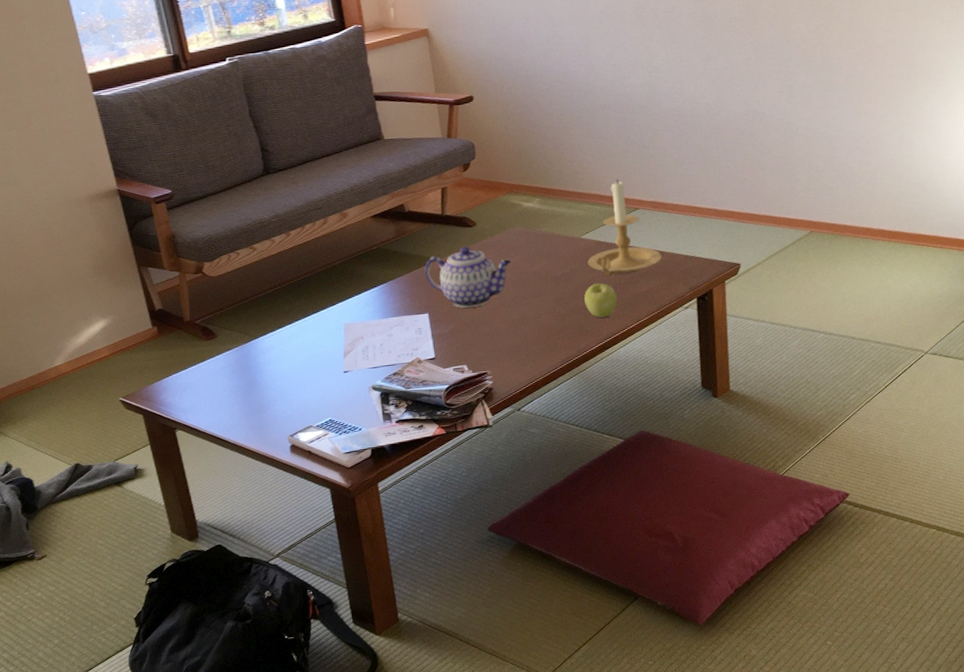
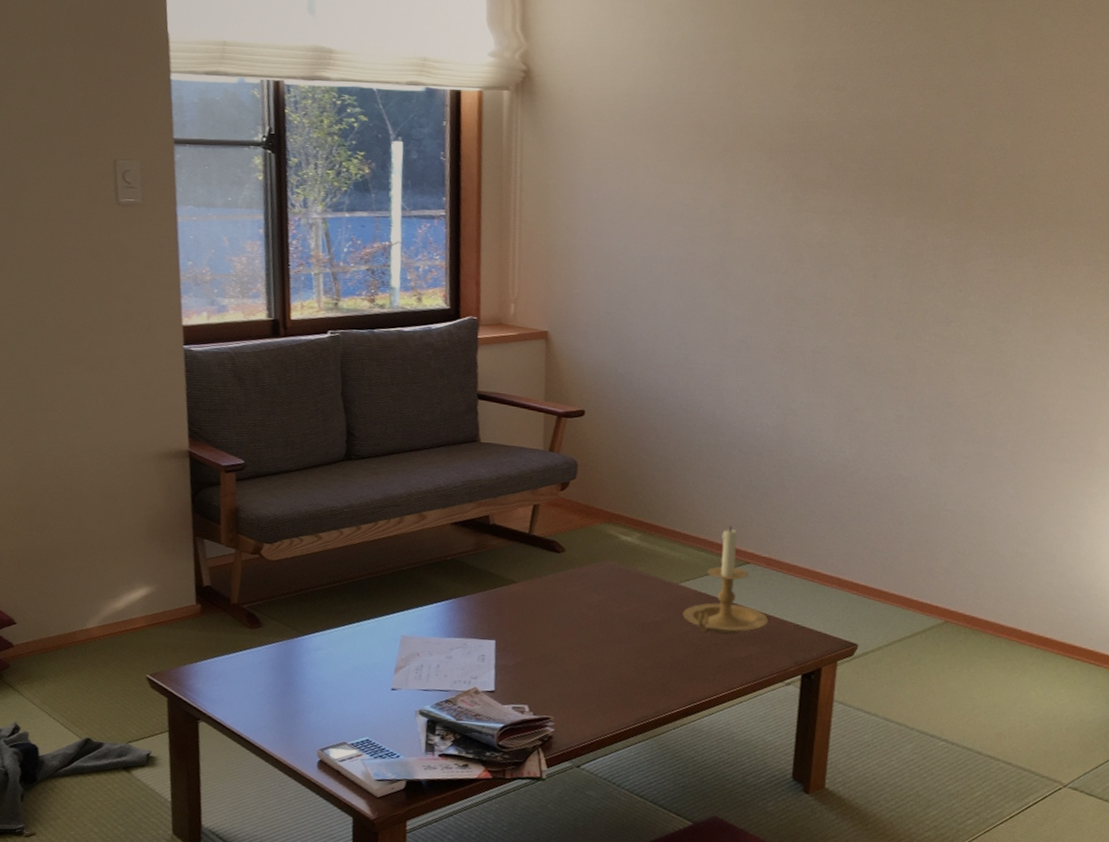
teapot: present [425,246,511,308] -> none [499,573,597,642]
apple: present [584,283,618,318] -> none [672,638,711,679]

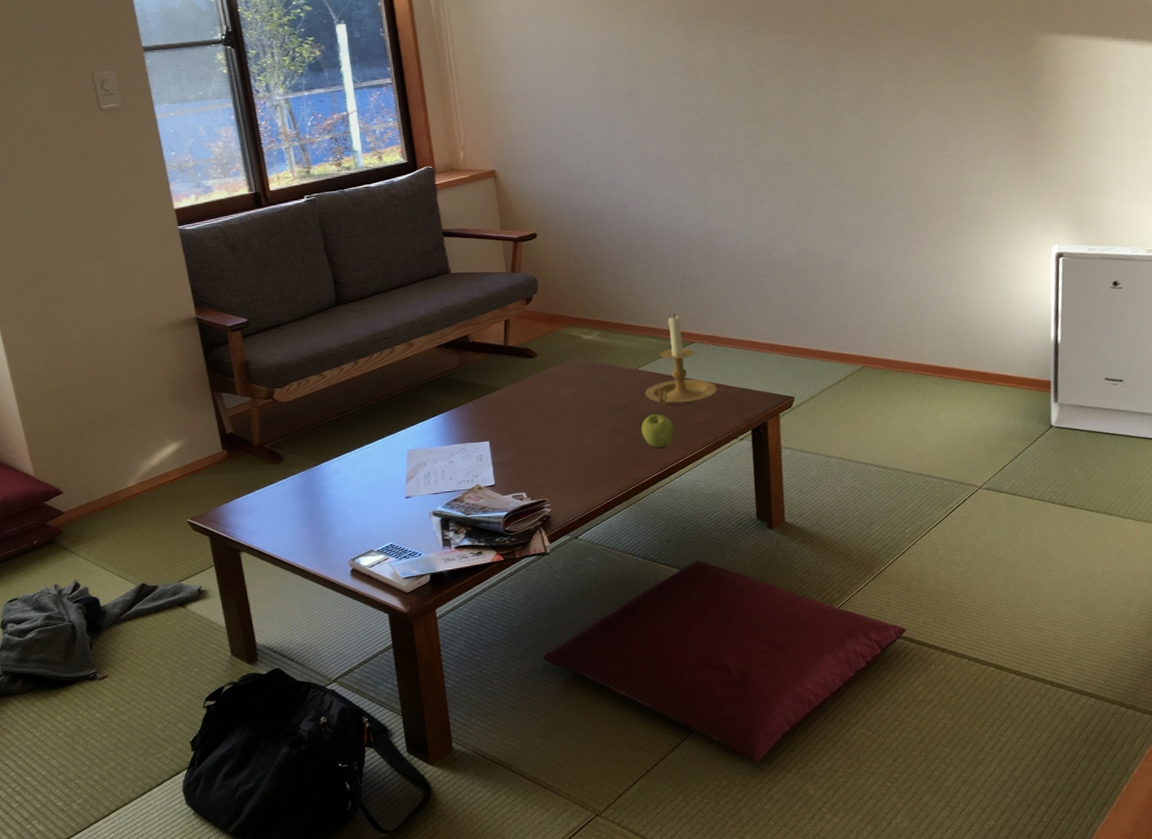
apple: none [672,638,711,679] -> present [641,413,674,448]

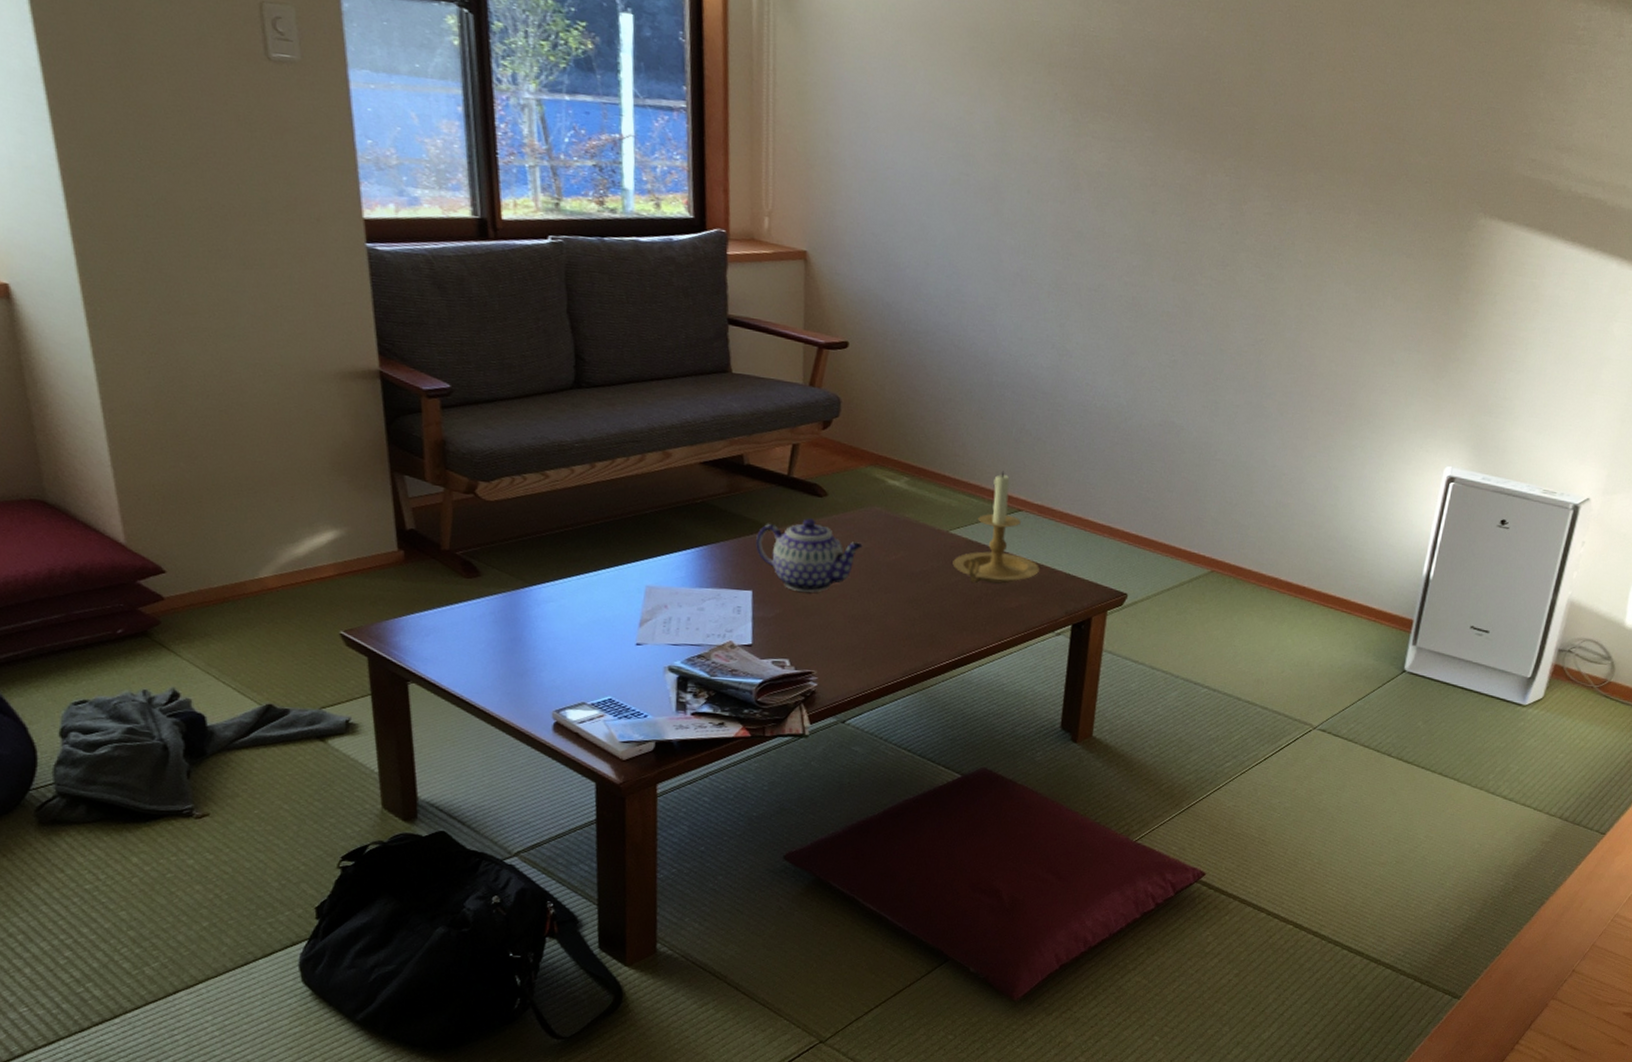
teapot: none [487,376,571,436] -> present [756,518,863,593]
apple: present [641,413,674,448] -> none [942,588,981,630]

